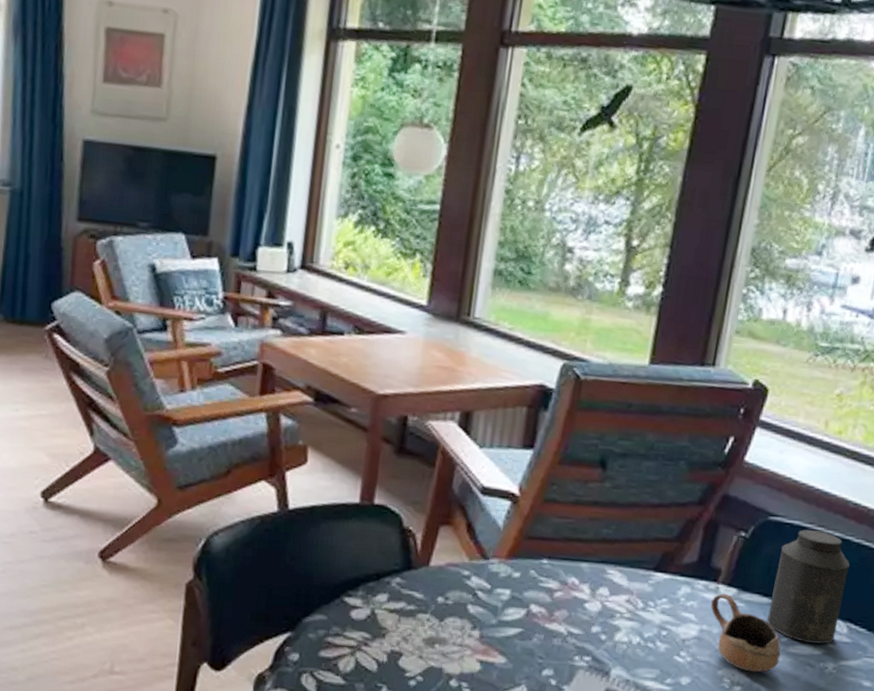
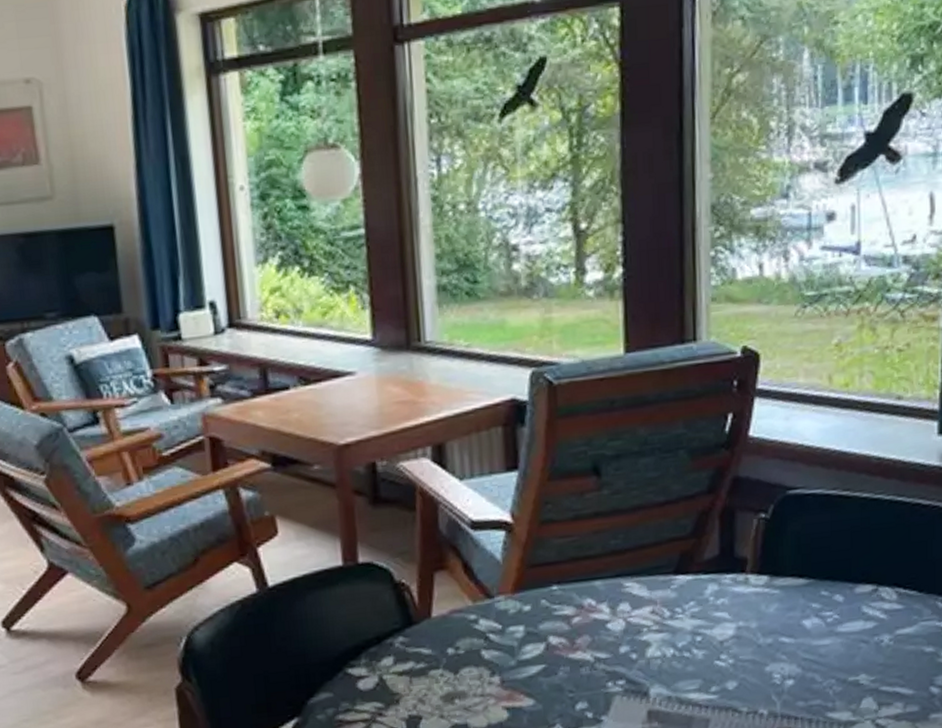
cup: present [711,594,781,673] -> none [743,583,829,662]
canister: present [767,529,850,644] -> none [807,495,886,618]

